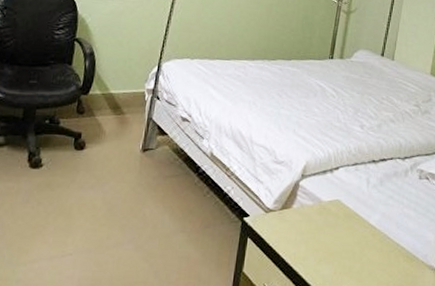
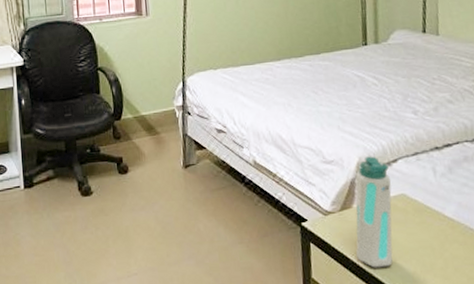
water bottle: none [287,161,331,267] -> present [355,156,393,268]

